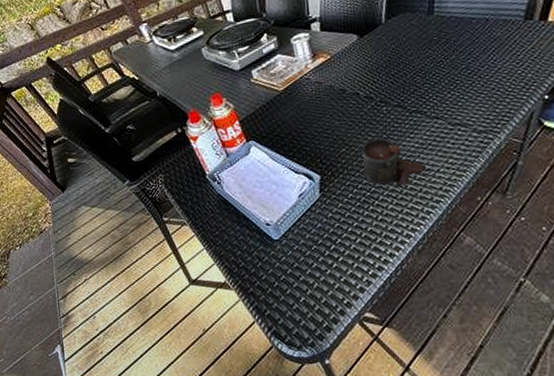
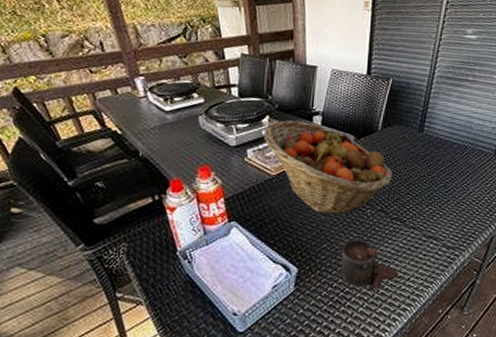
fruit basket: none [264,31,405,119] -> present [263,120,393,214]

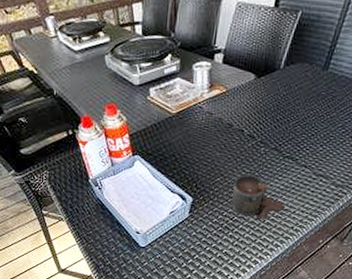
fruit basket: present [263,120,393,214] -> none [165,58,291,151]

